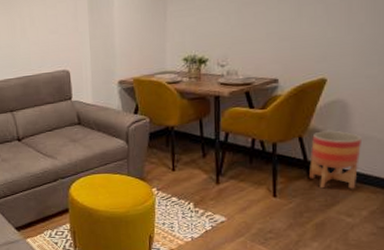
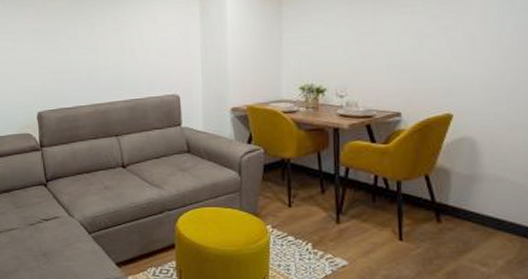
planter: present [309,130,361,189] -> none [438,170,493,235]

